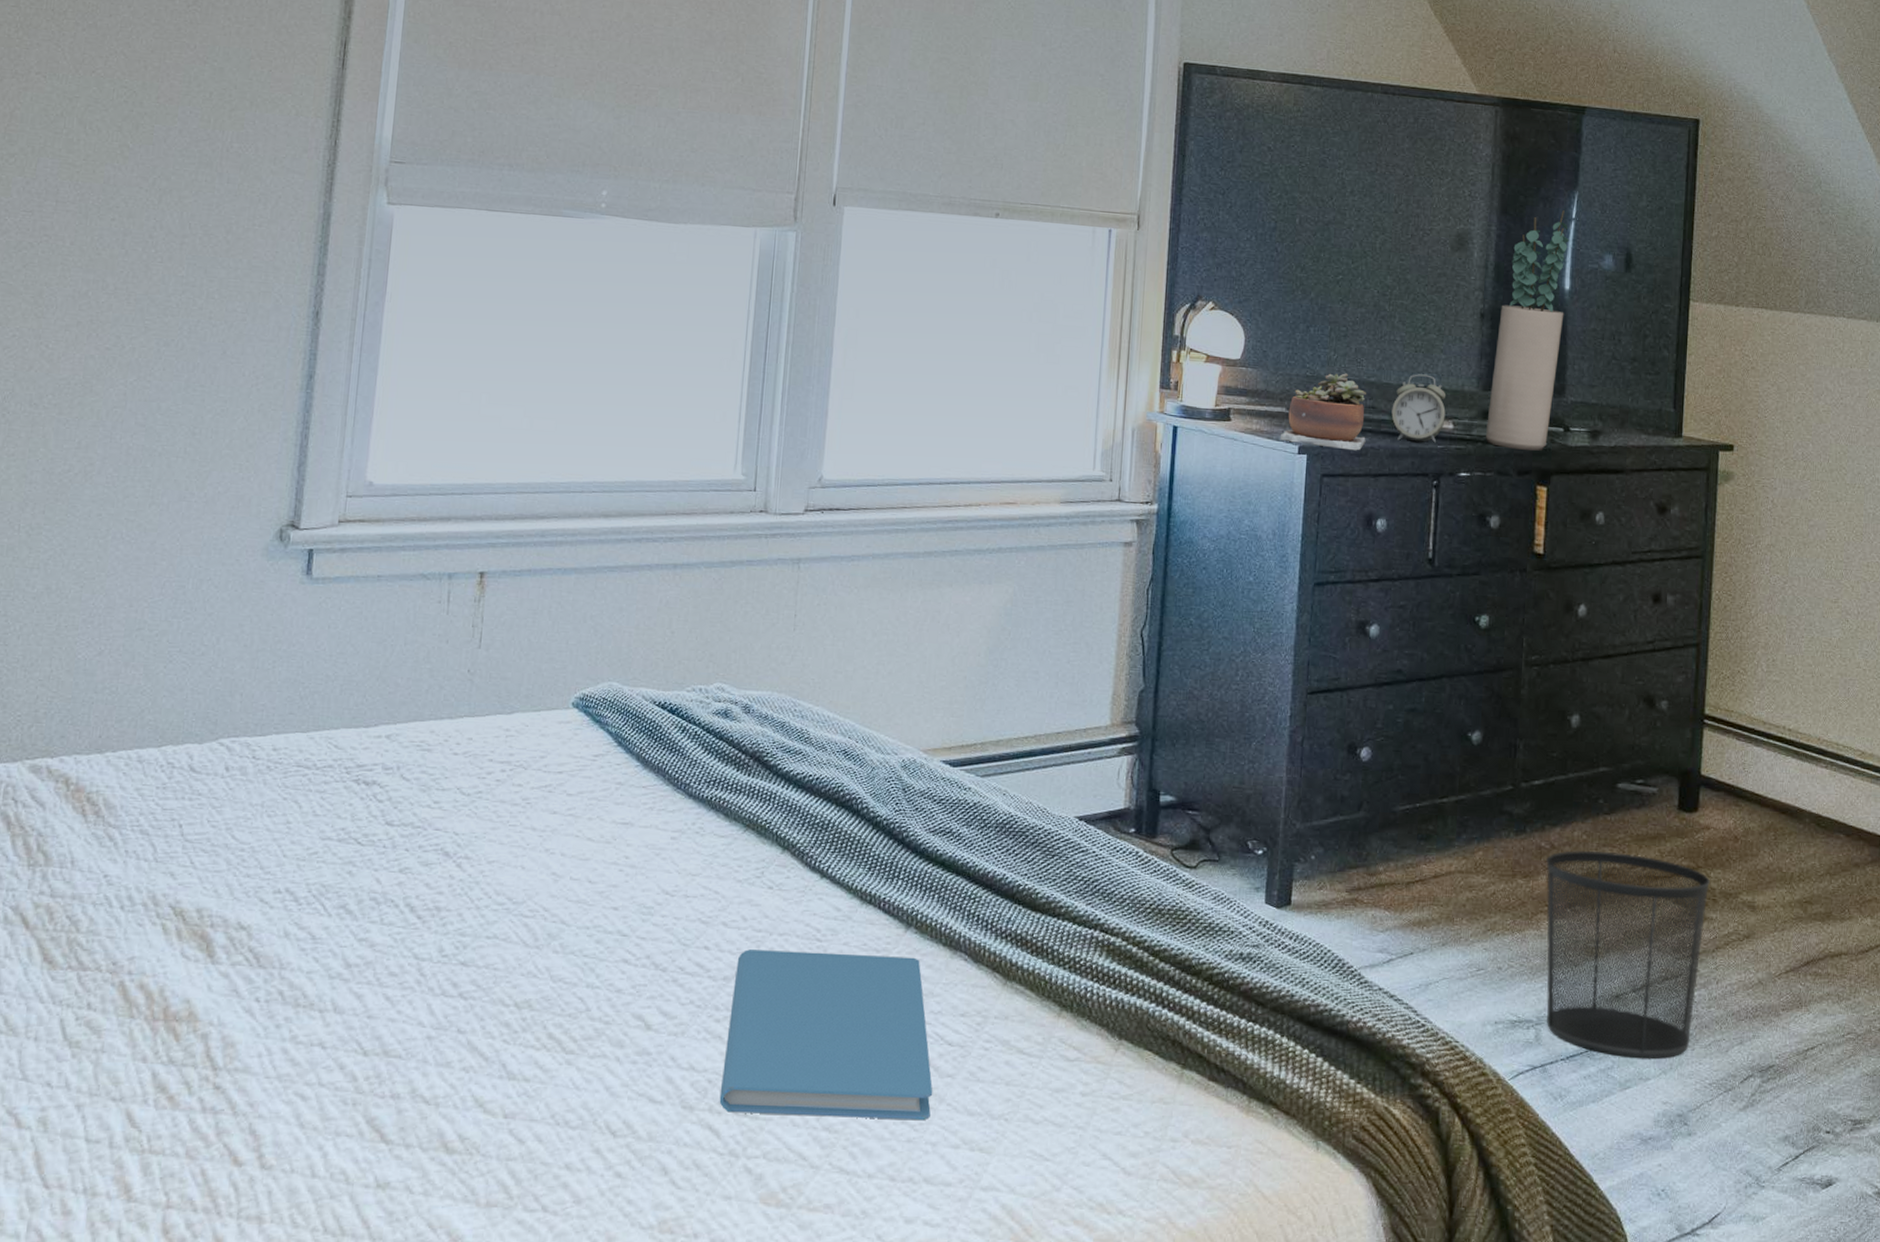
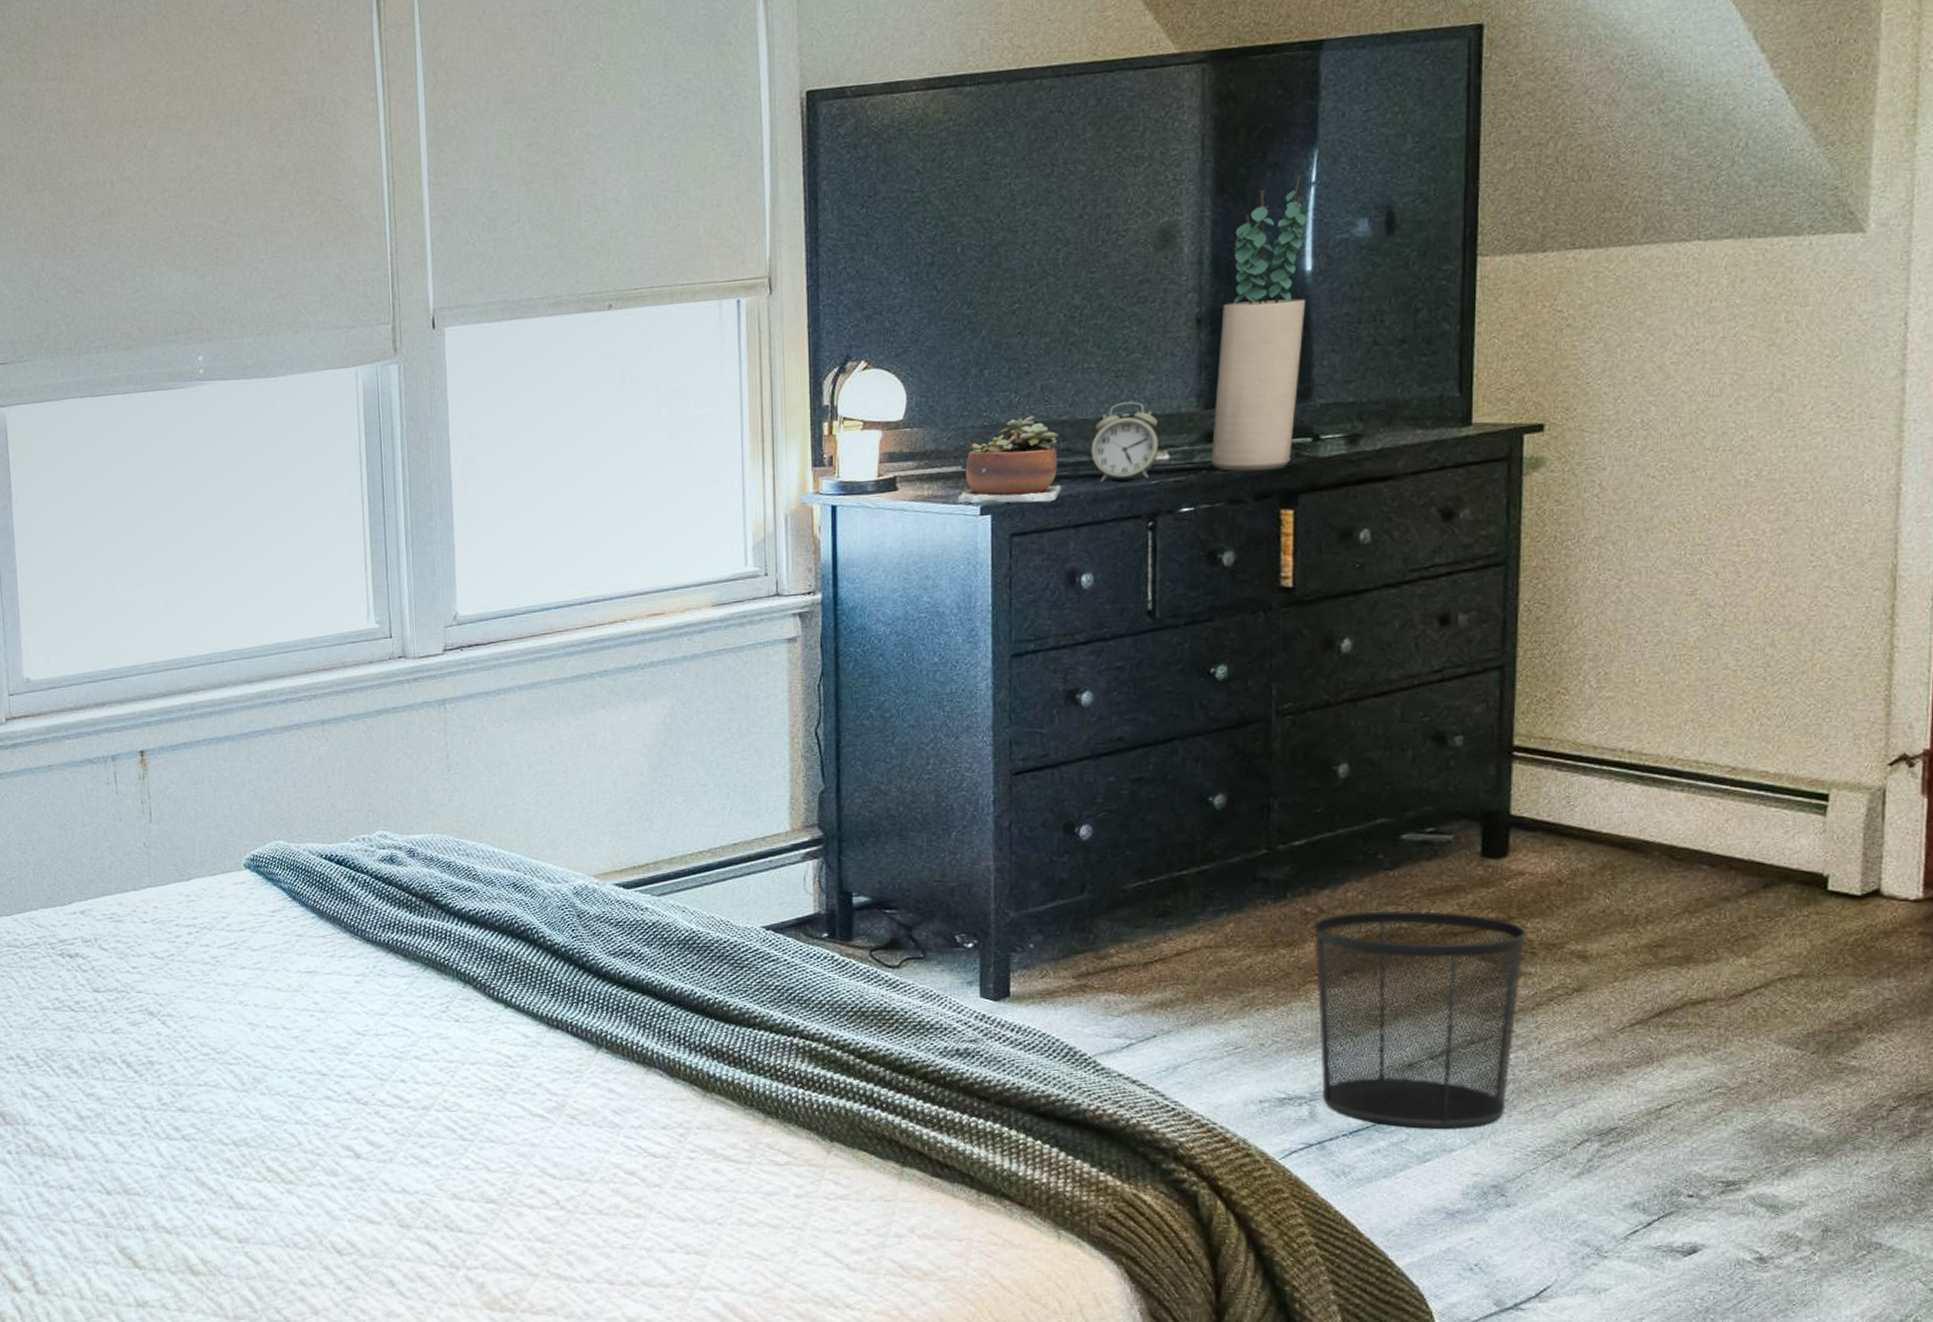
book: present [719,949,933,1121] -> none [433,1076,642,1229]

